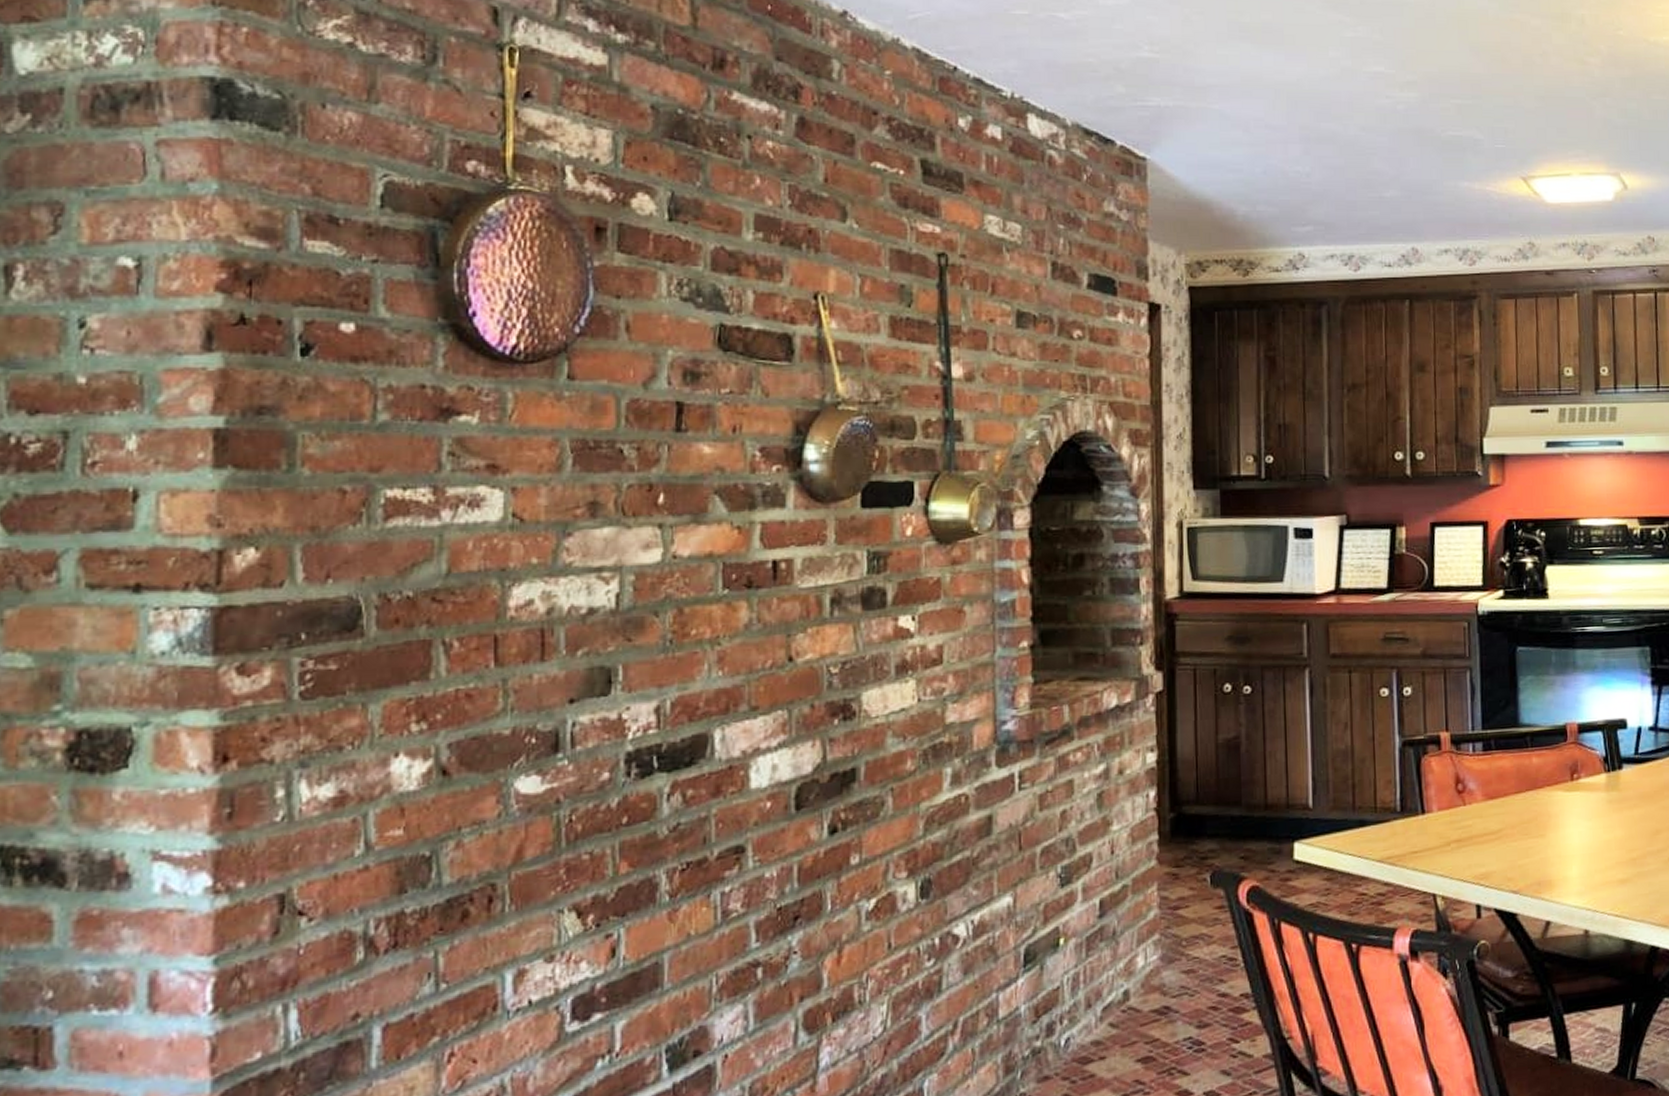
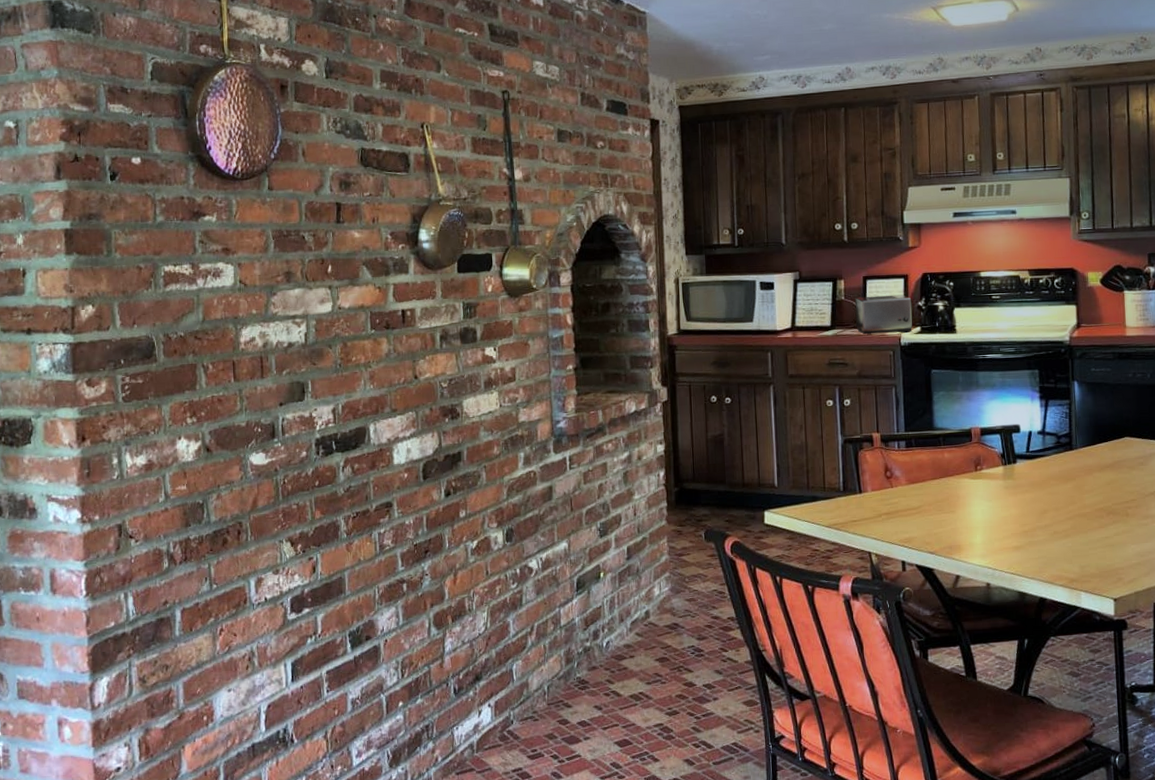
toaster: none [1419,547,1494,600] -> present [854,294,913,335]

